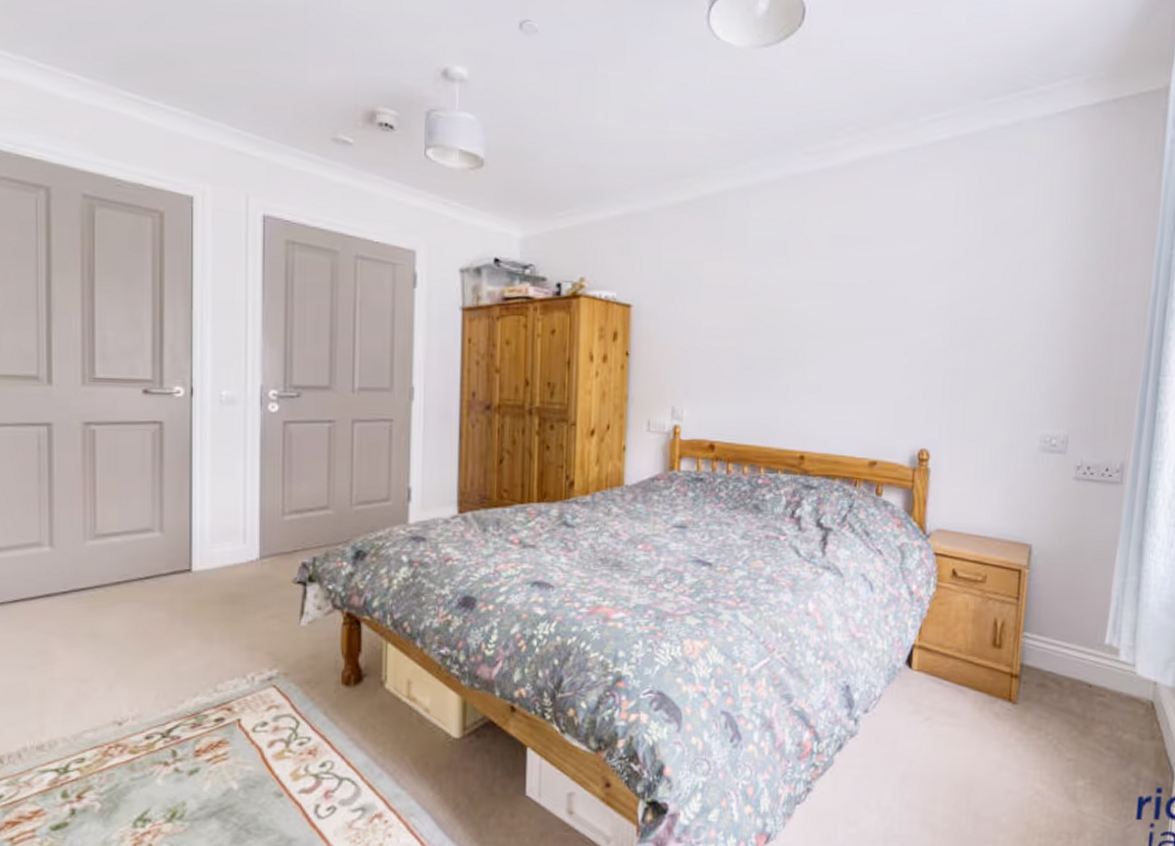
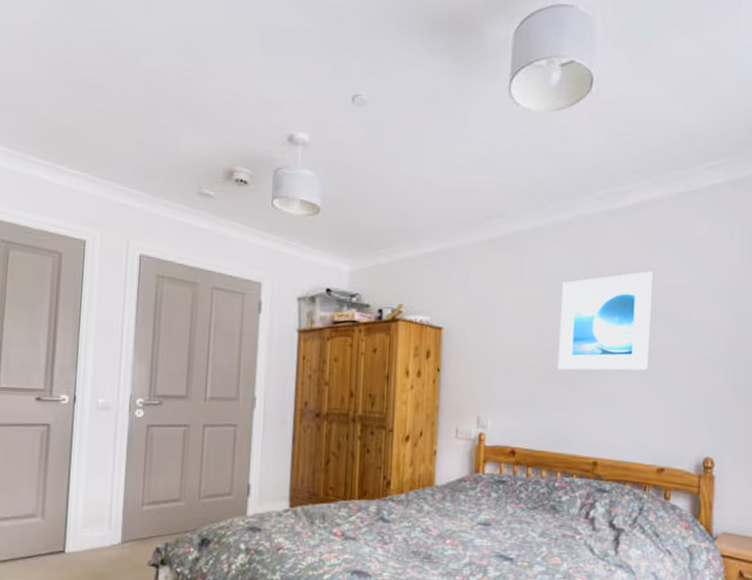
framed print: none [762,240,870,354] -> present [557,271,654,371]

